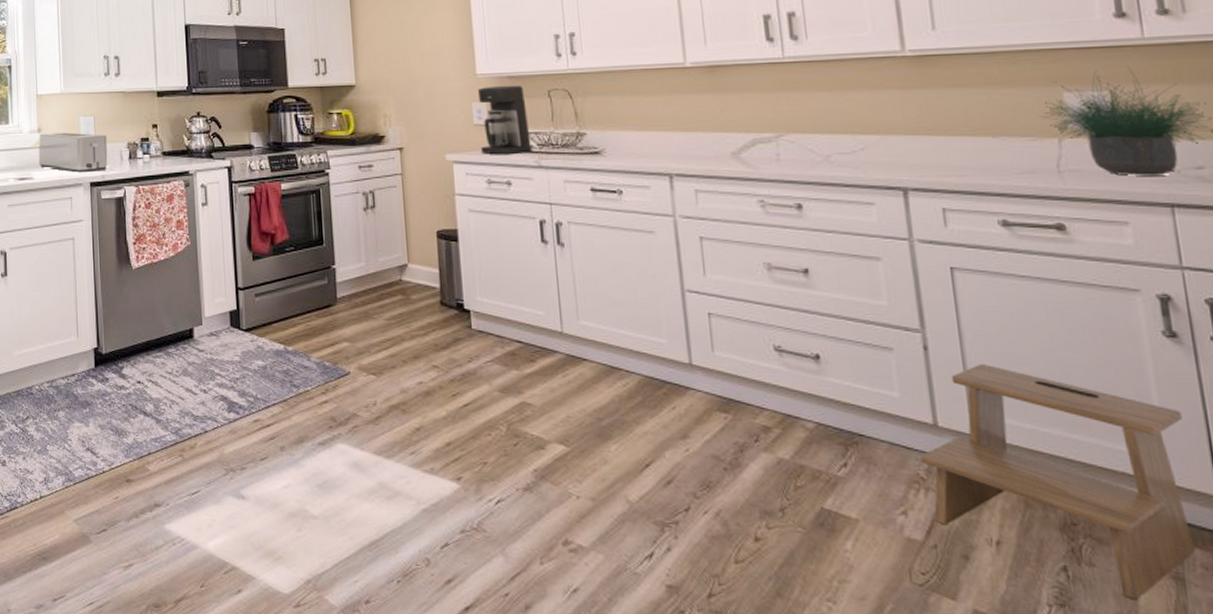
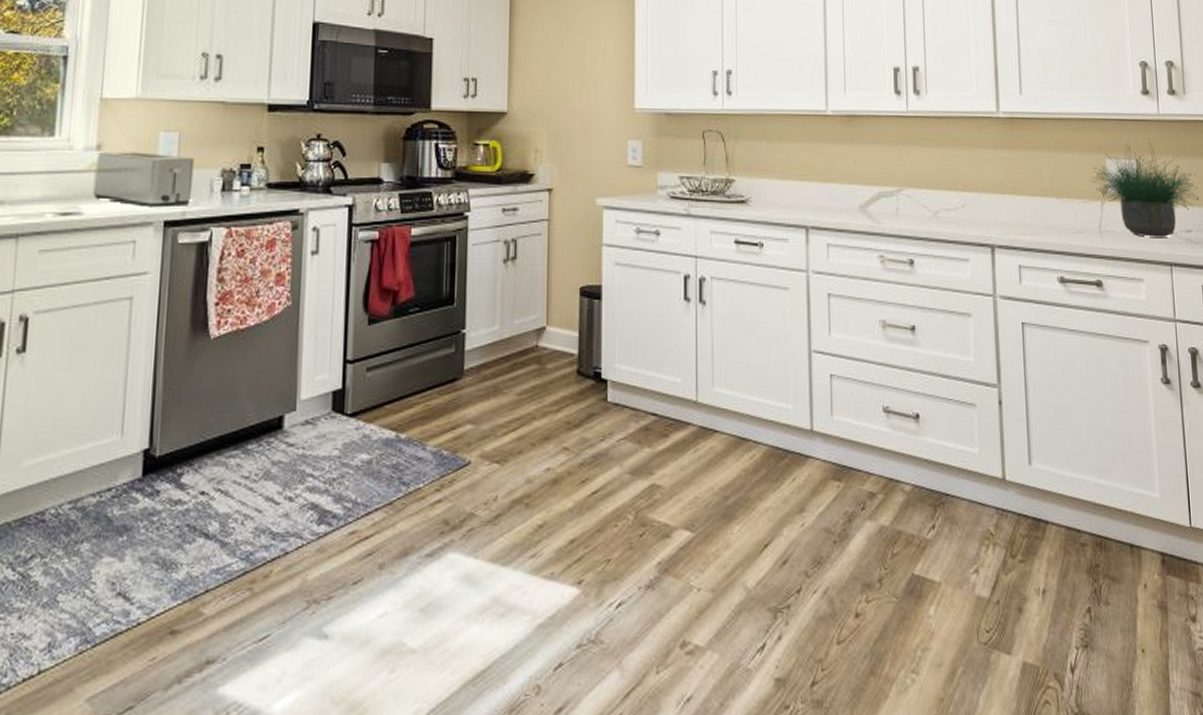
coffee maker: present [478,85,532,155] -> none [632,122,682,201]
step stool: present [920,363,1195,600] -> none [991,415,1175,633]

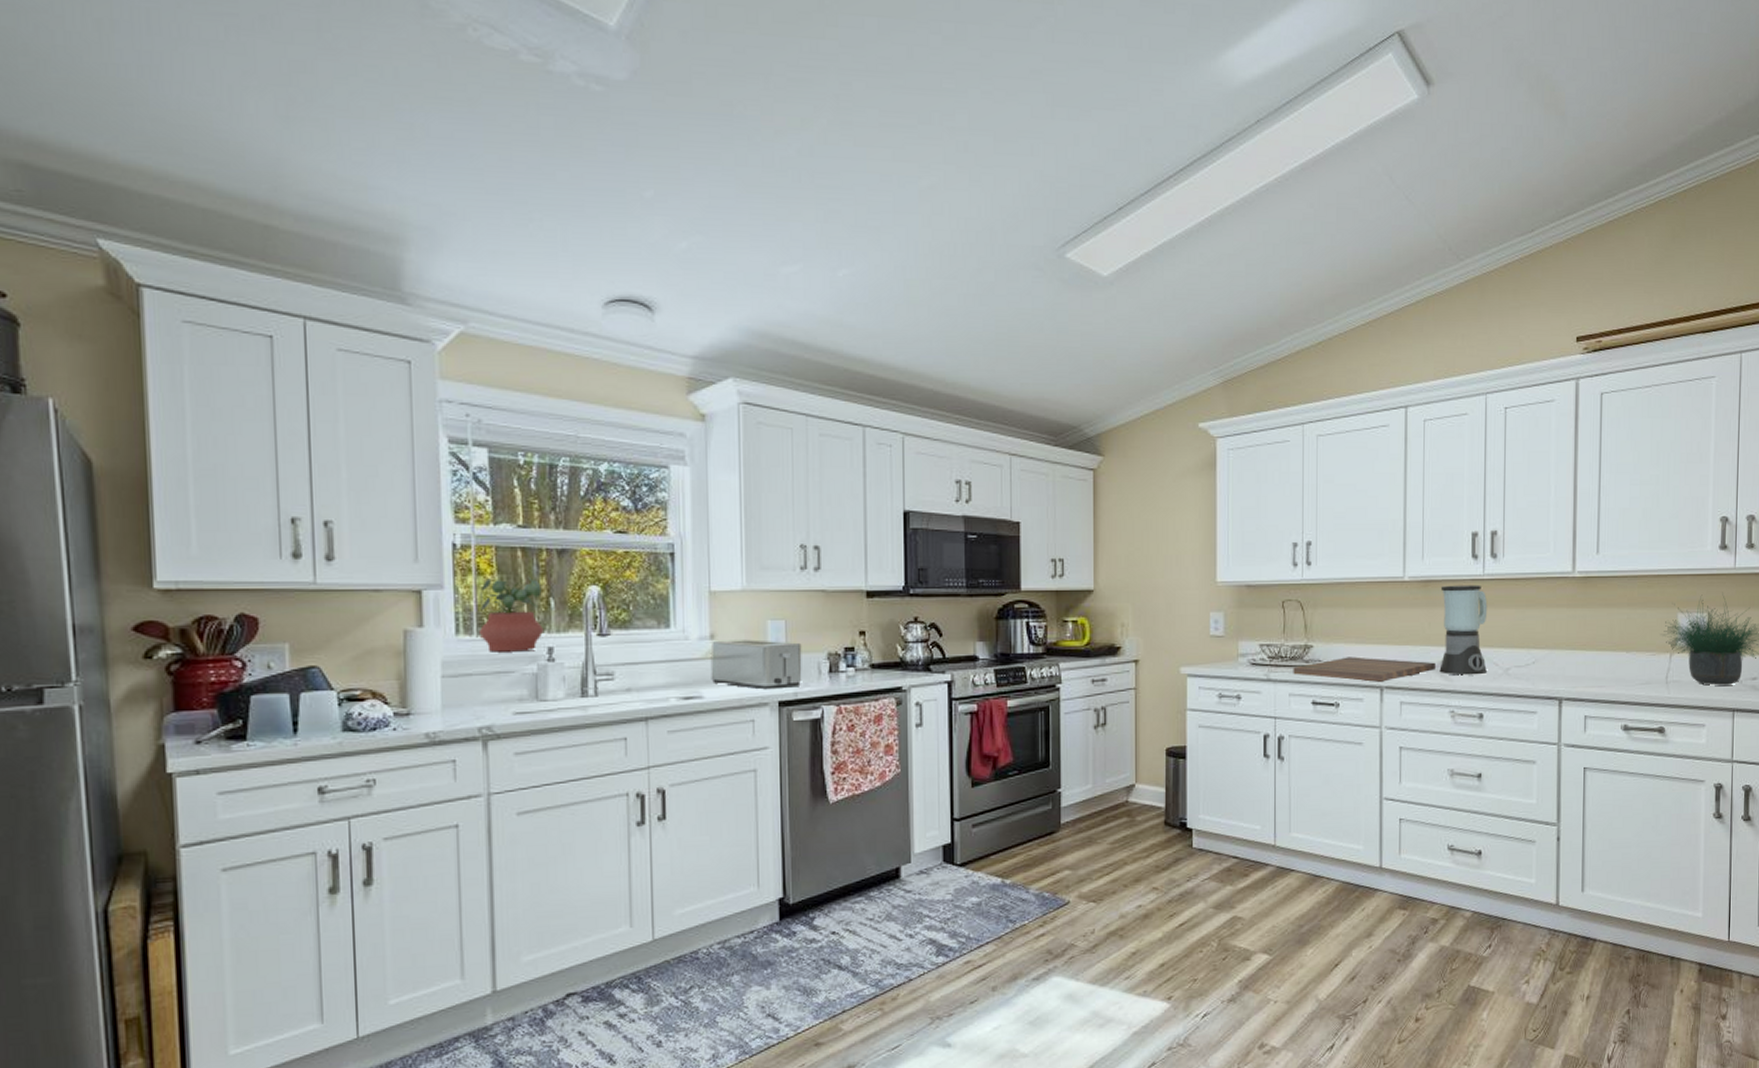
cutting board: none [714,193,862,221] -> present [1293,657,1436,682]
blender: none [864,121,917,218] -> present [1439,584,1488,676]

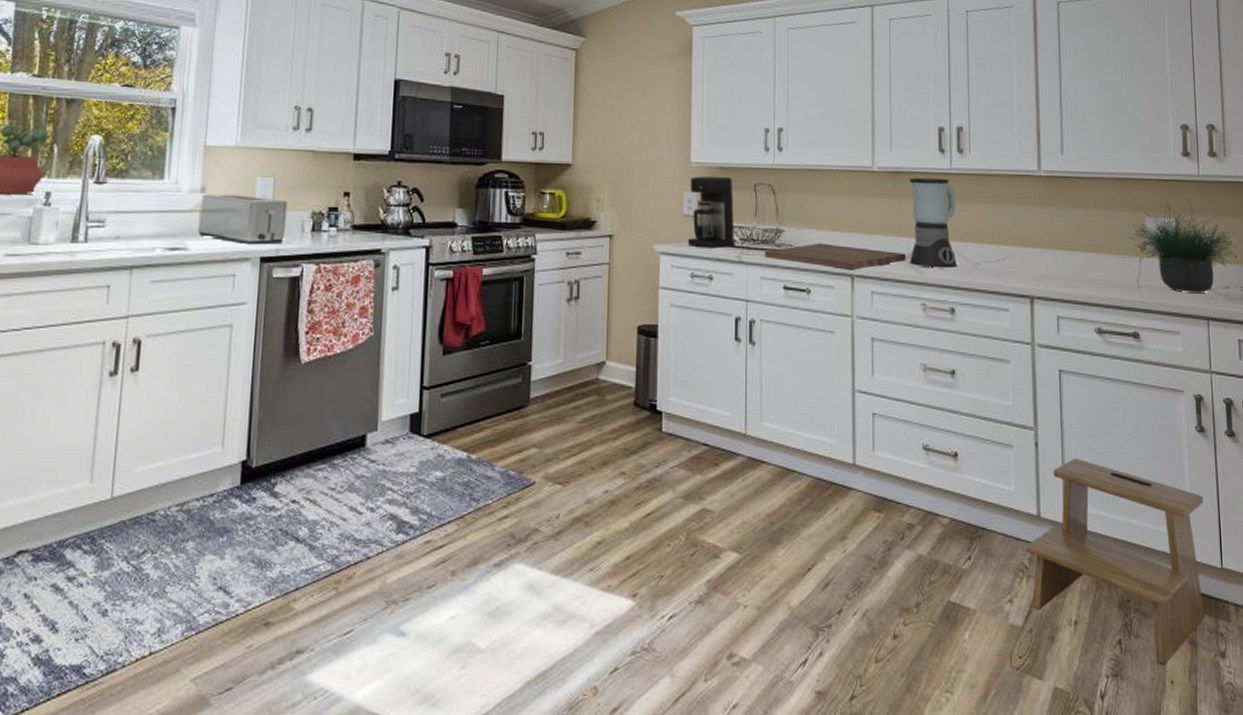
coffee maker: none [1214,594,1262,668] -> present [687,175,735,249]
step stool: none [1544,849,1716,1030] -> present [1026,458,1205,665]

